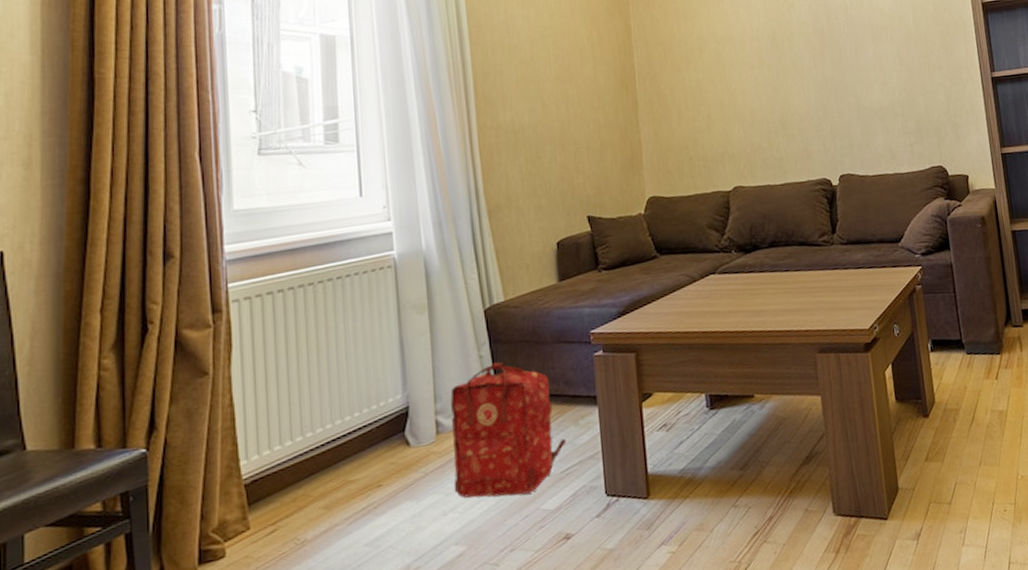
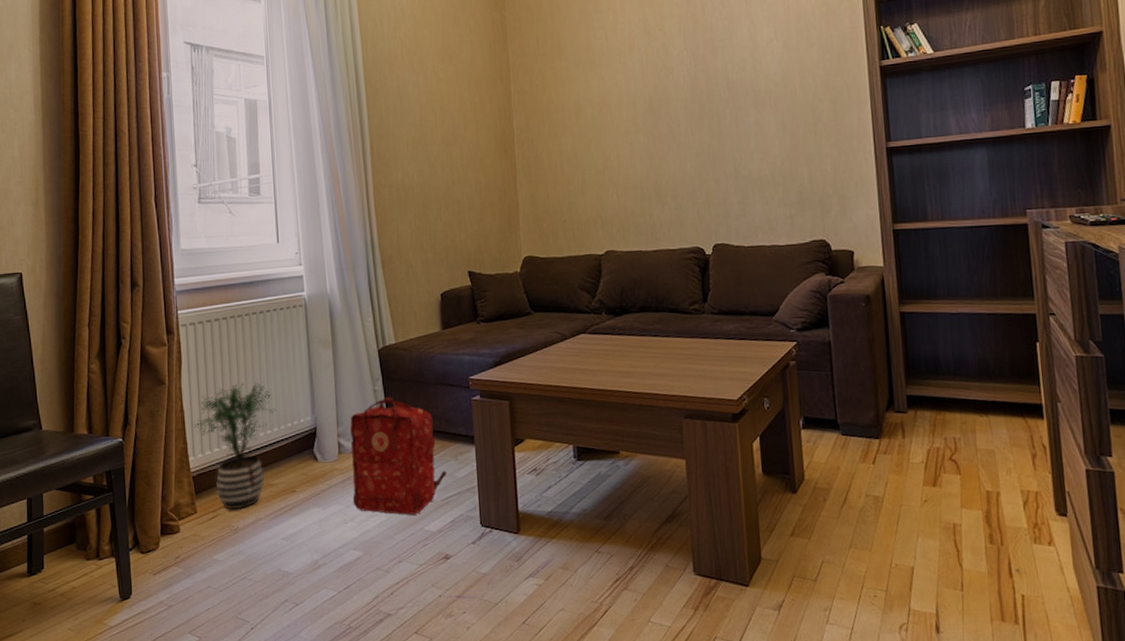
potted plant: none [248,361,356,520] -> present [194,382,275,510]

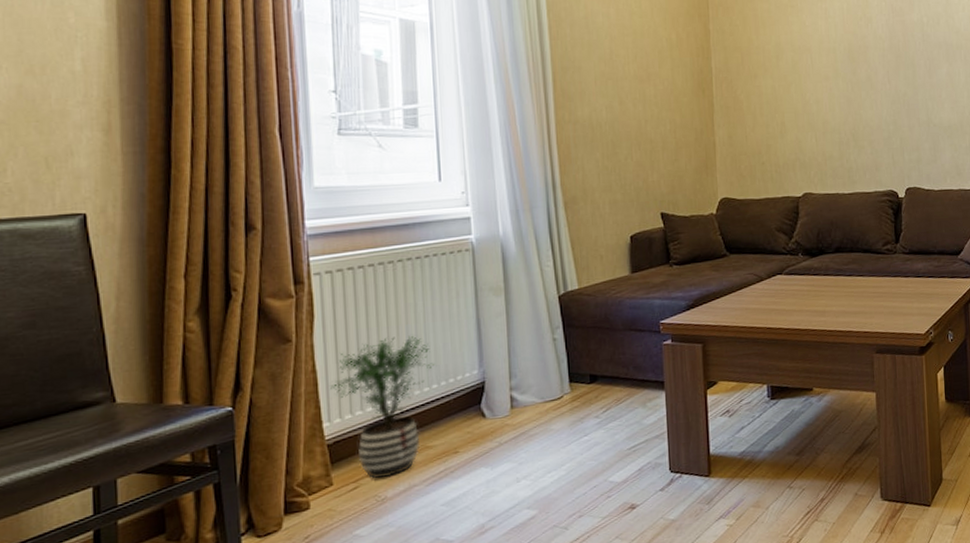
backpack: present [350,396,447,515] -> none [525,344,635,468]

